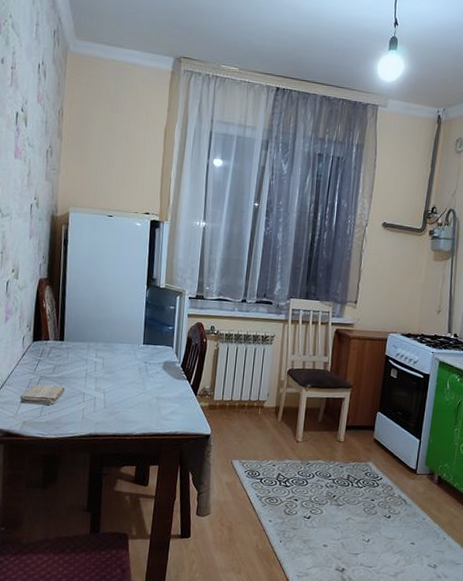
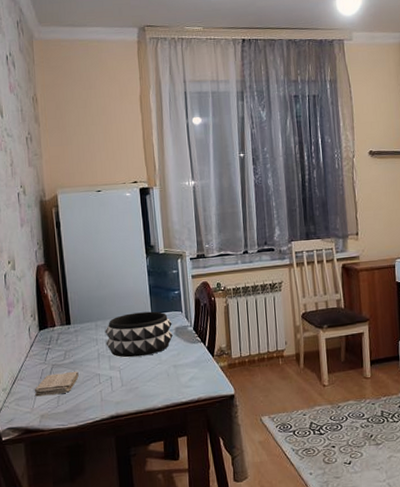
decorative bowl: none [95,340,161,384] -> present [105,311,173,358]

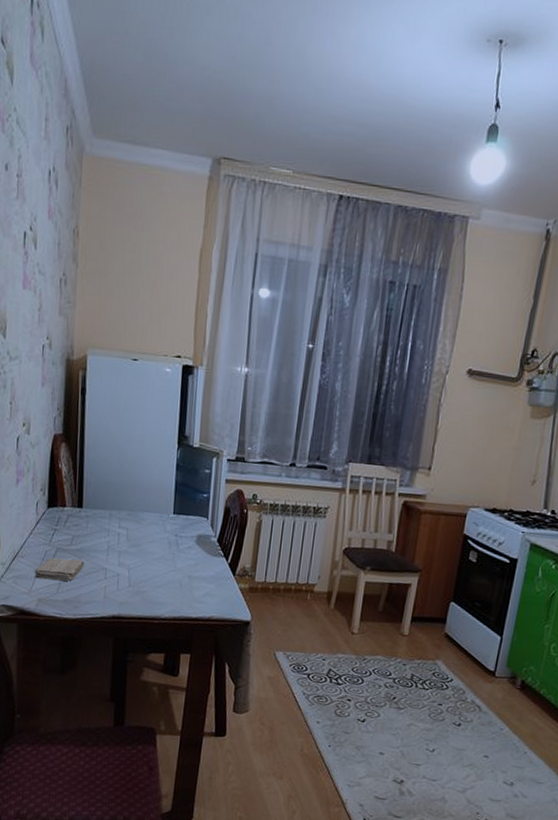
decorative bowl: present [105,311,173,358] -> none [118,508,194,560]

